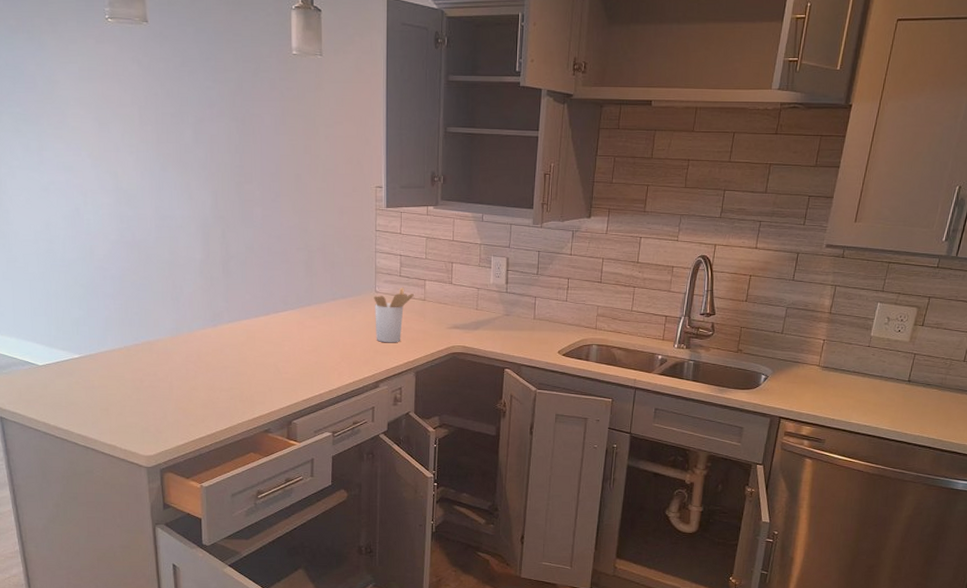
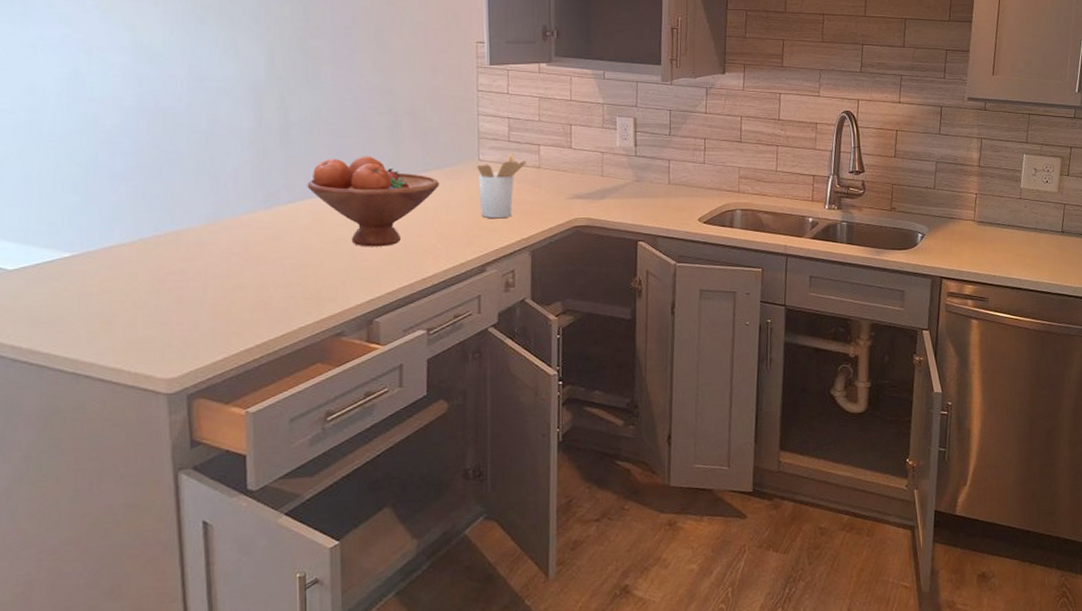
fruit bowl: none [243,285,344,362] -> present [307,156,439,247]

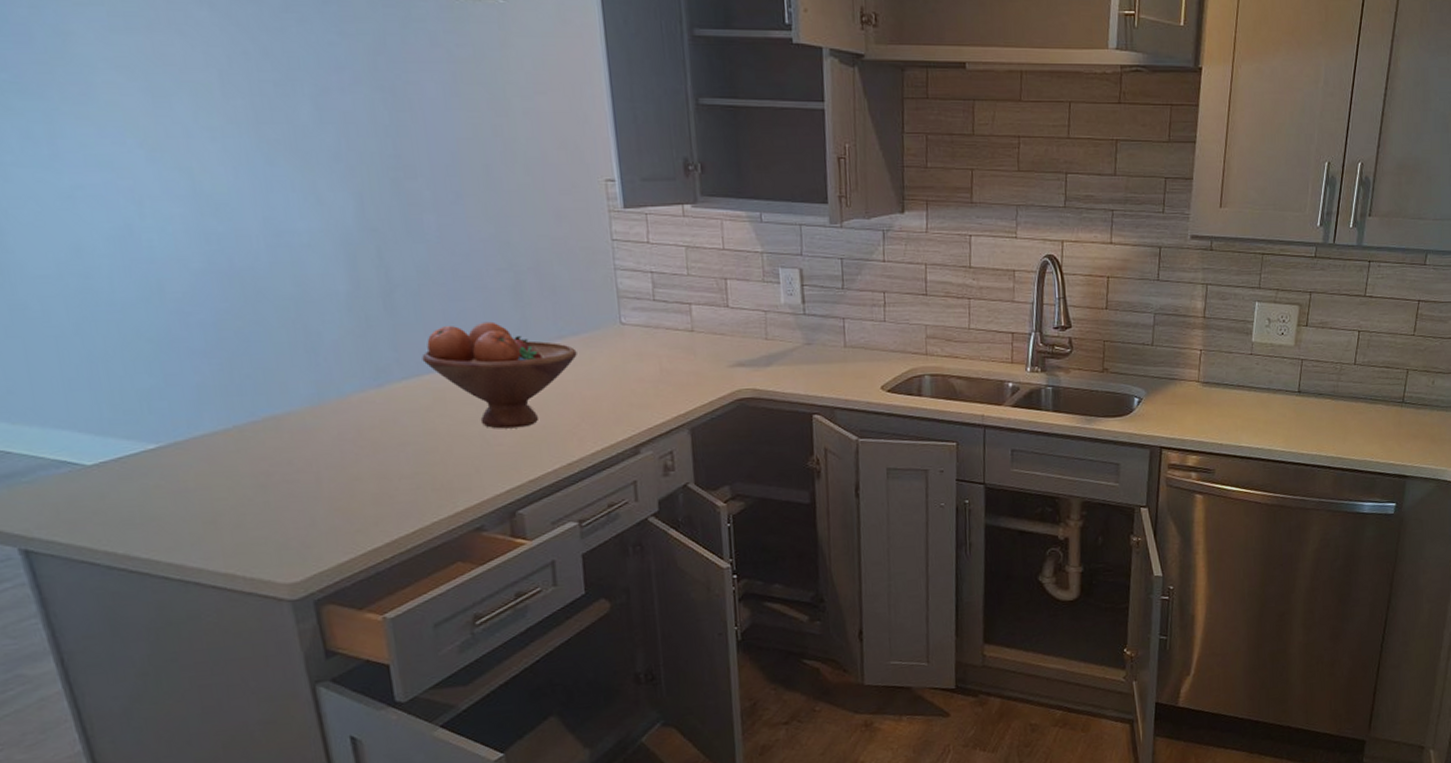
utensil holder: present [477,153,526,219] -> none [619,315,677,392]

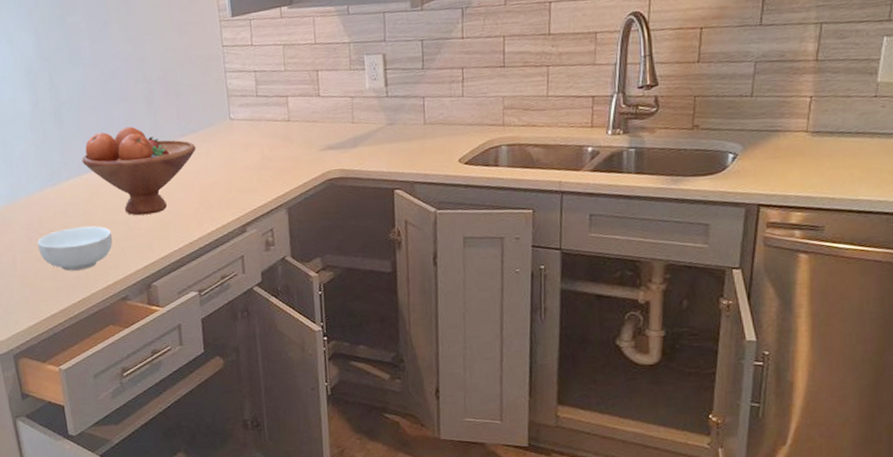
cereal bowl: none [355,438,464,494] -> present [37,226,113,271]

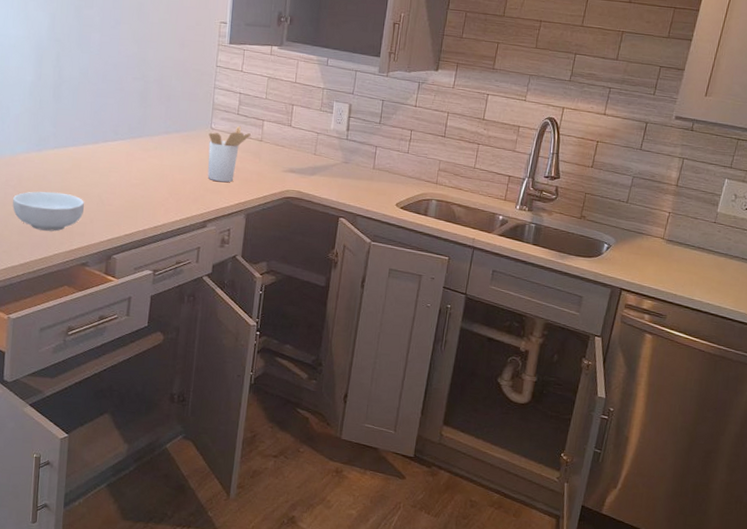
fruit bowl: present [81,126,196,216] -> none [71,114,176,195]
utensil holder: none [229,108,276,178] -> present [207,125,251,182]

